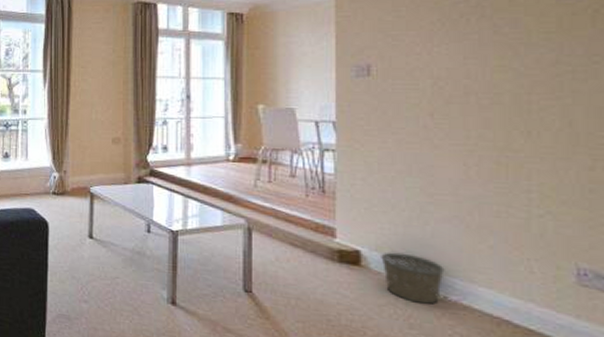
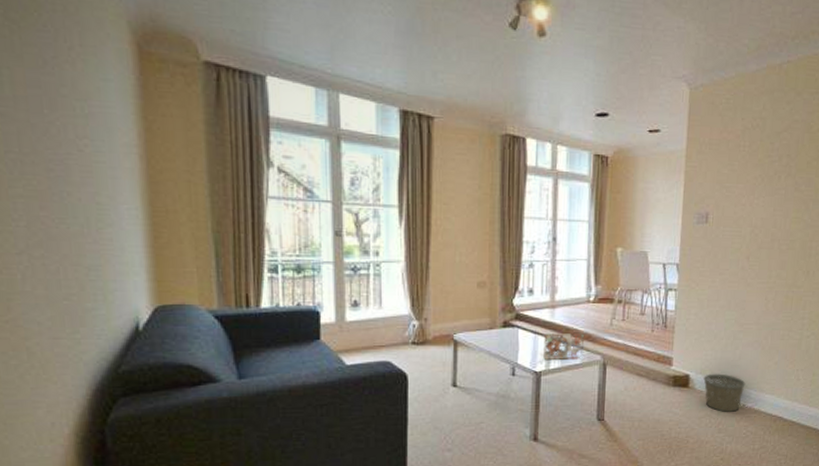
book: none [180,191,225,221] -> present [543,333,585,360]

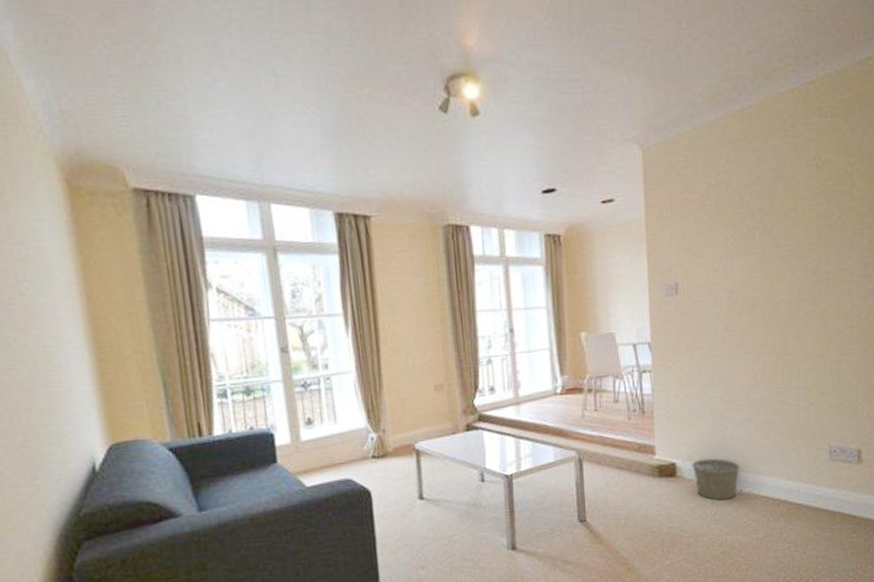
book: present [543,333,585,360] -> none [511,429,556,461]

